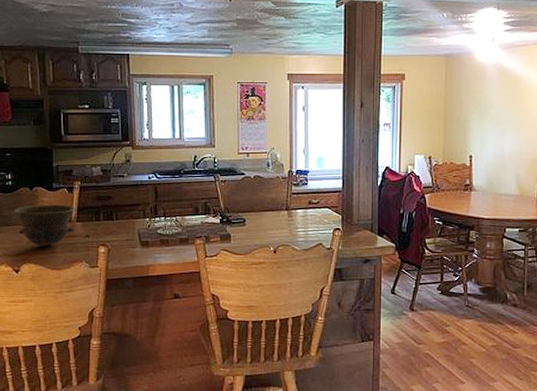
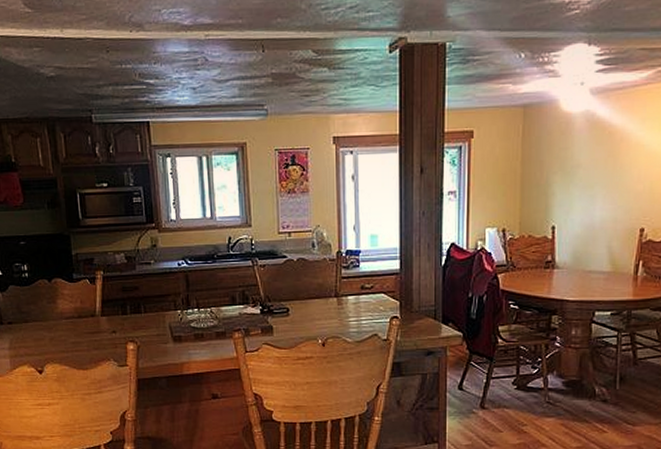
bowl: present [14,204,76,247] -> none [32,297,100,345]

